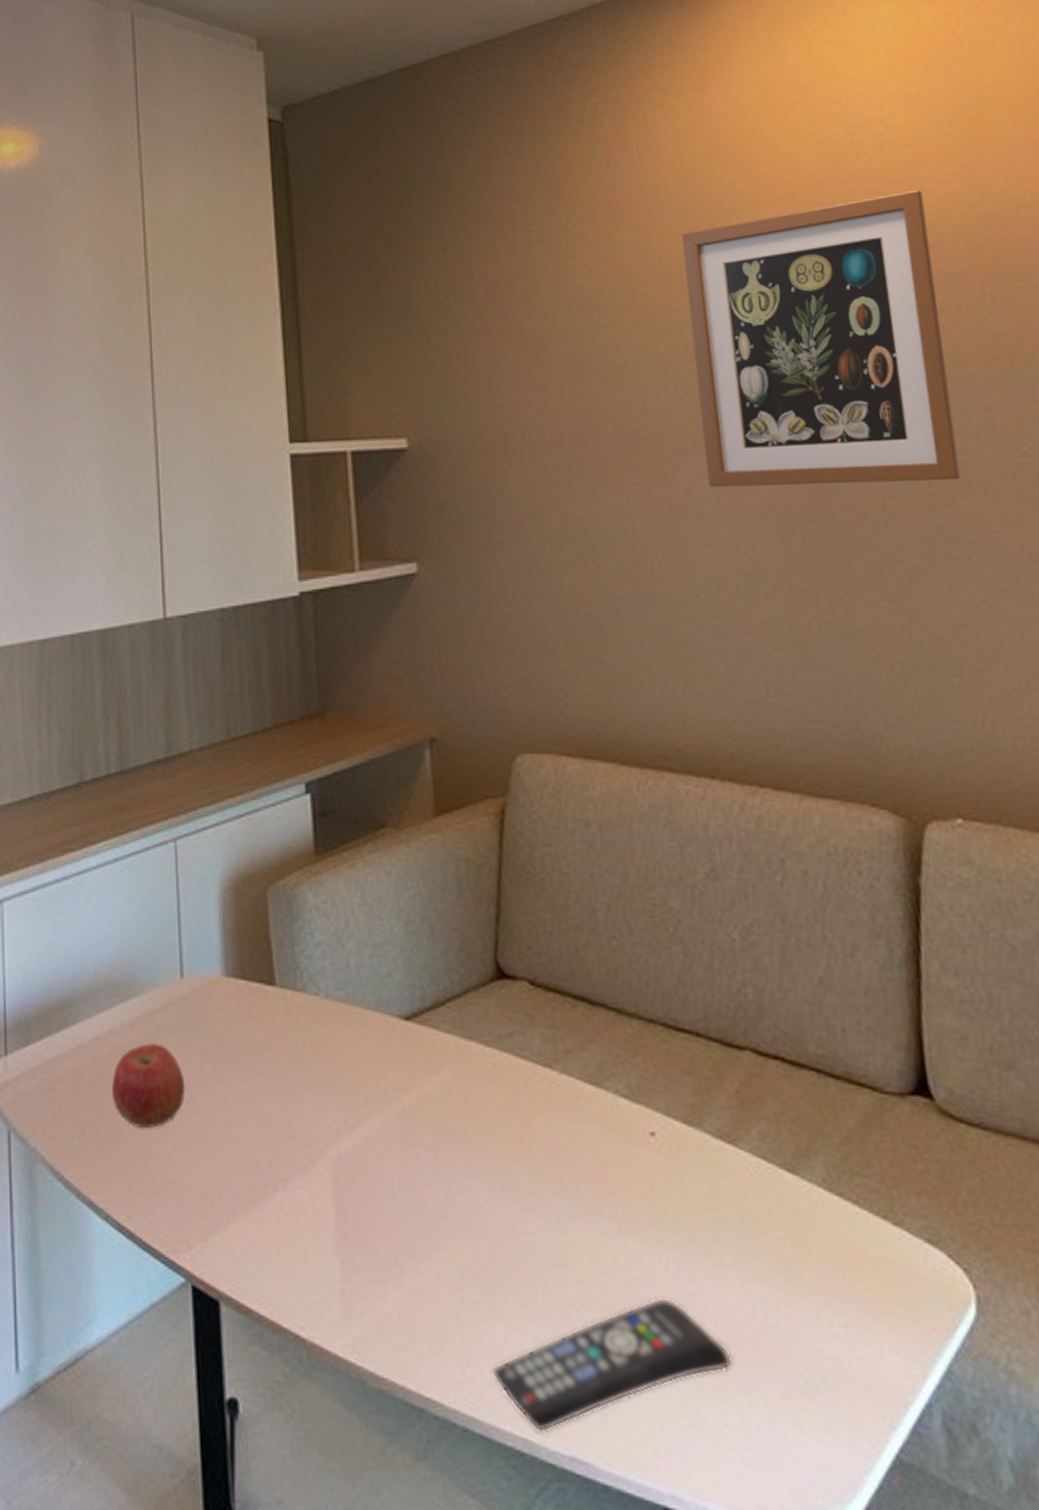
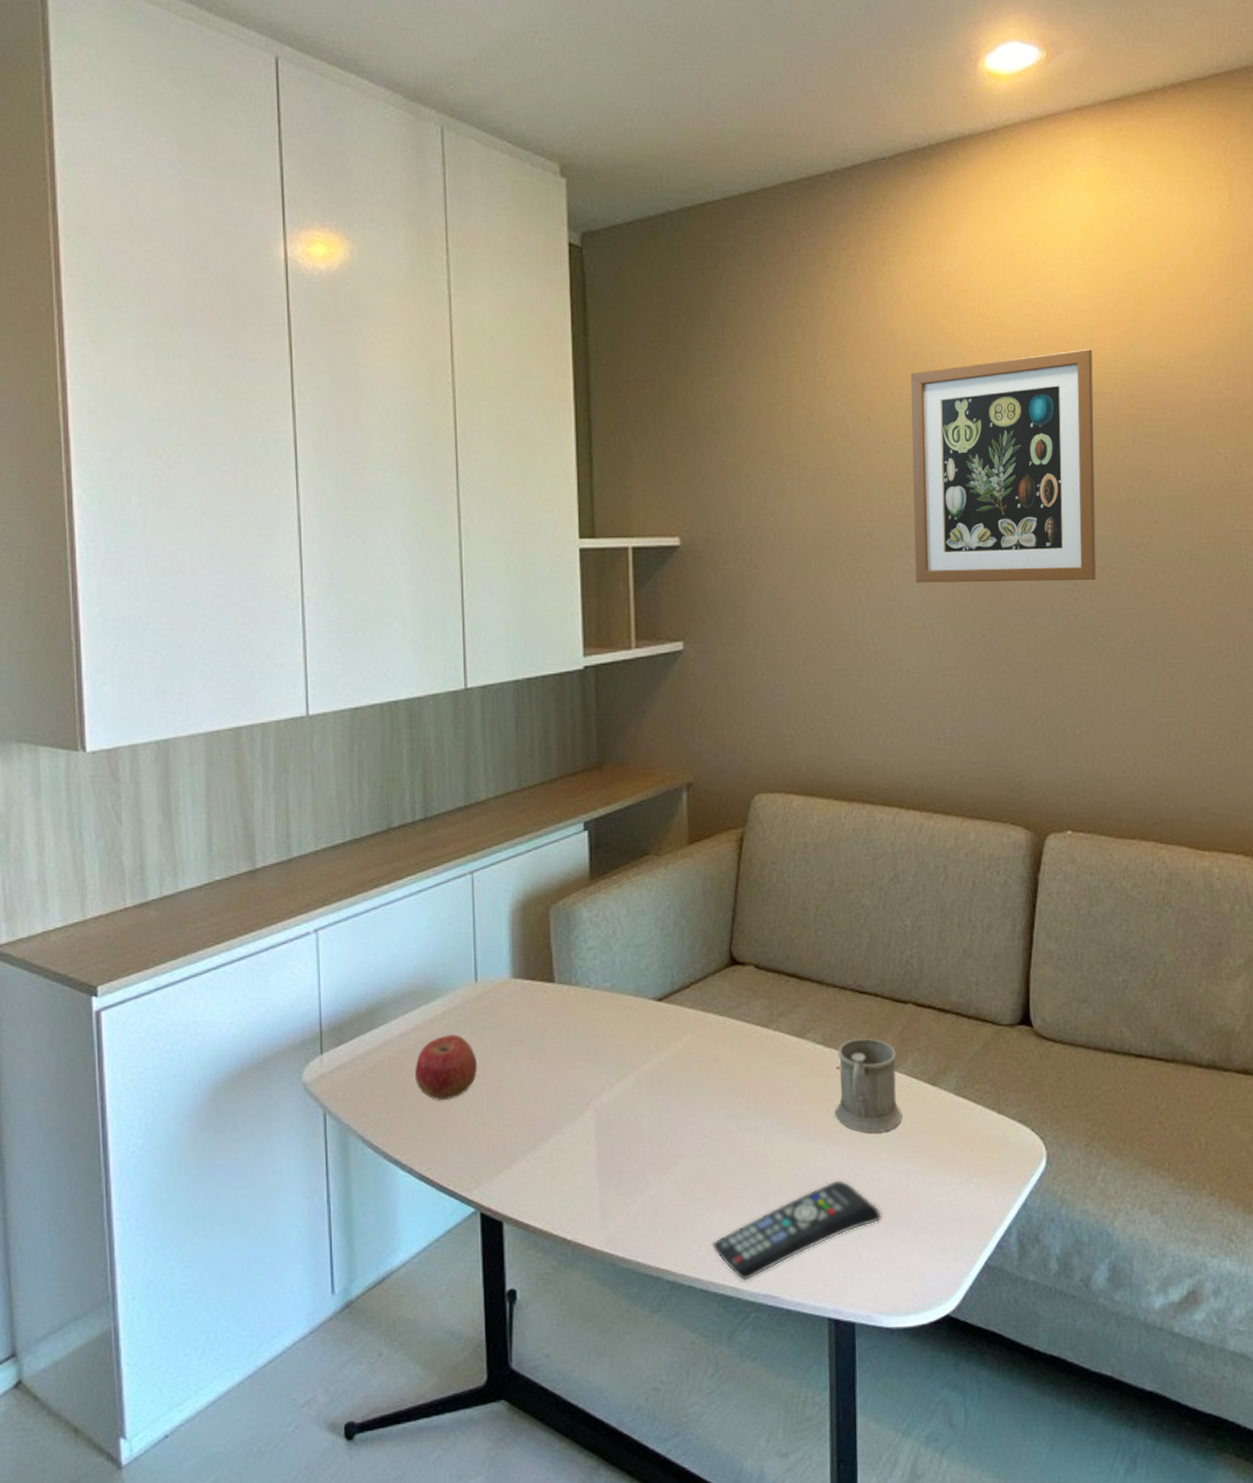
mug: none [650,1095,750,1235] -> present [835,1038,902,1133]

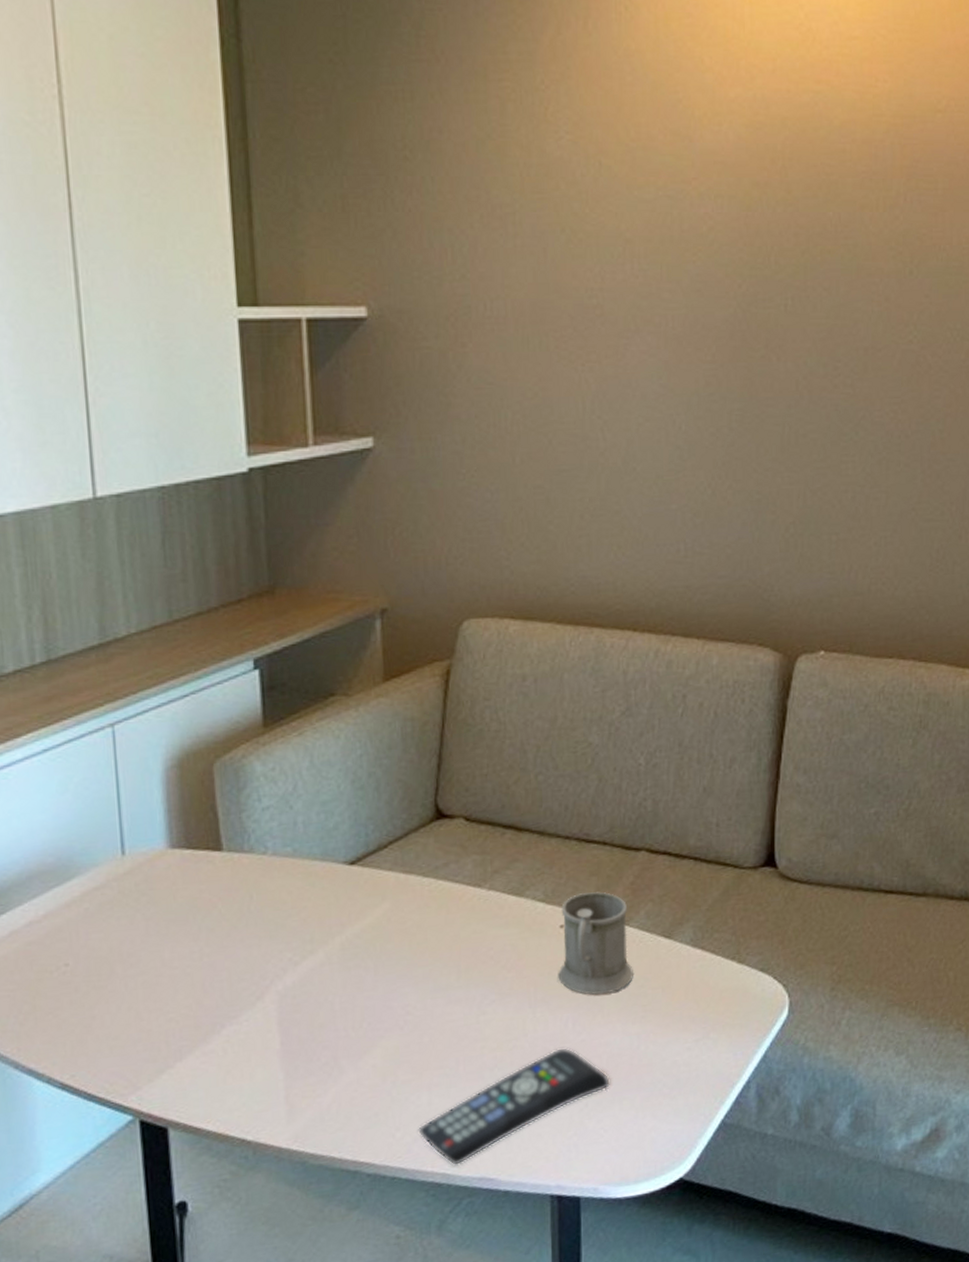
apple: present [414,1034,478,1101] -> none [49,918,130,997]
wall art: present [910,348,1097,583] -> none [650,84,862,366]

